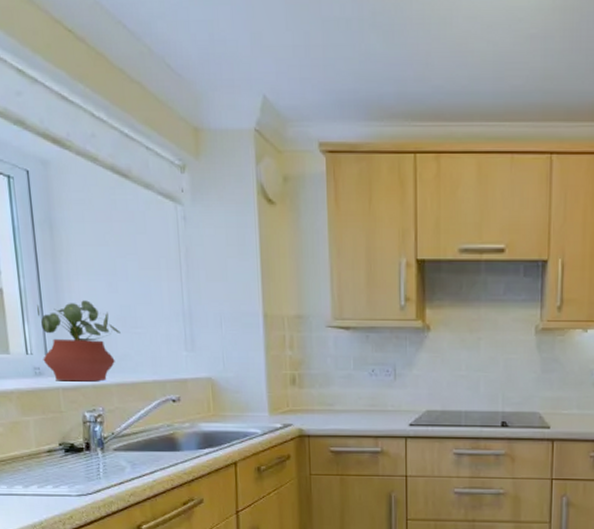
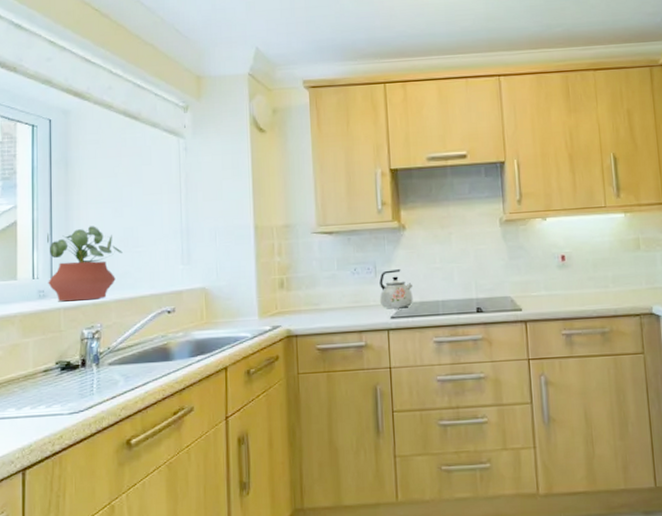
kettle: none [398,374,435,416] -> present [379,269,413,309]

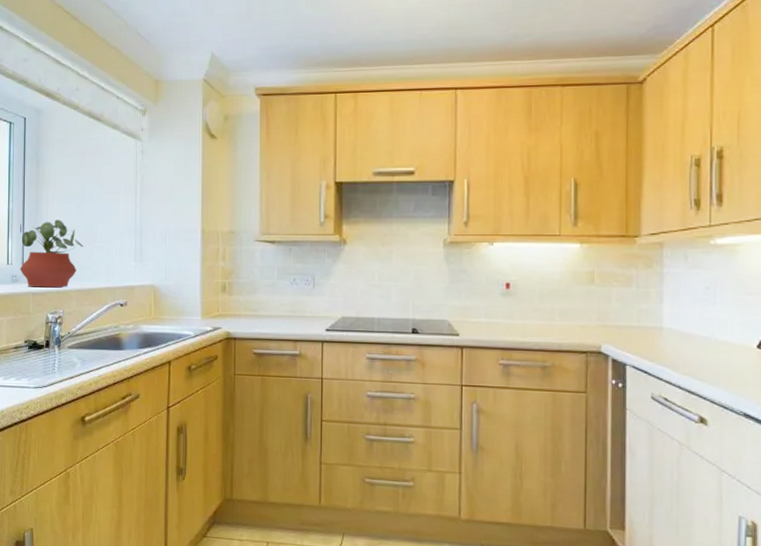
kettle: present [379,269,413,309] -> none [316,283,350,322]

